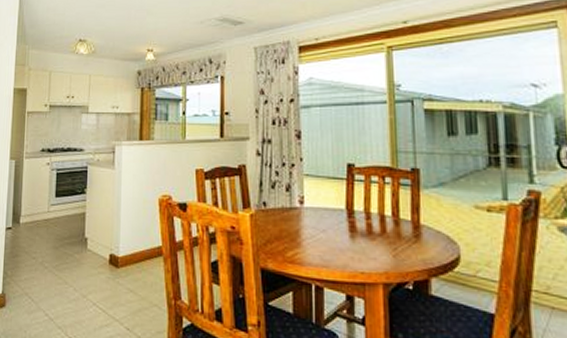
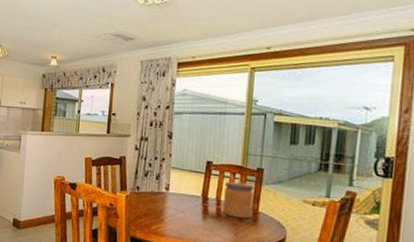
jar: none [374,187,413,235] -> present [223,181,255,219]

